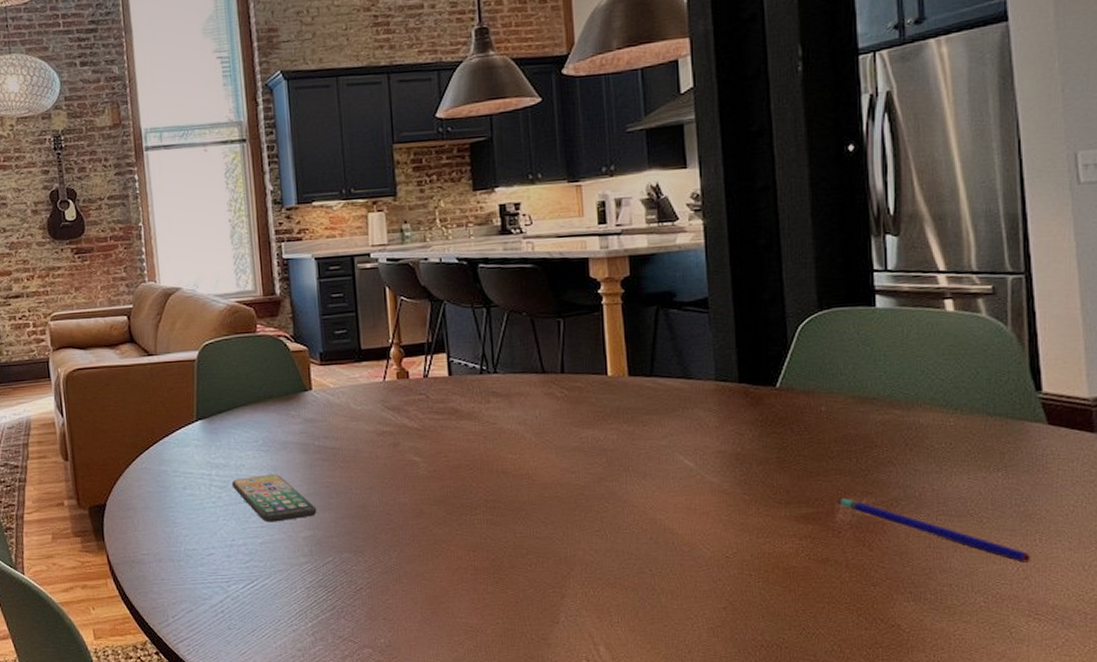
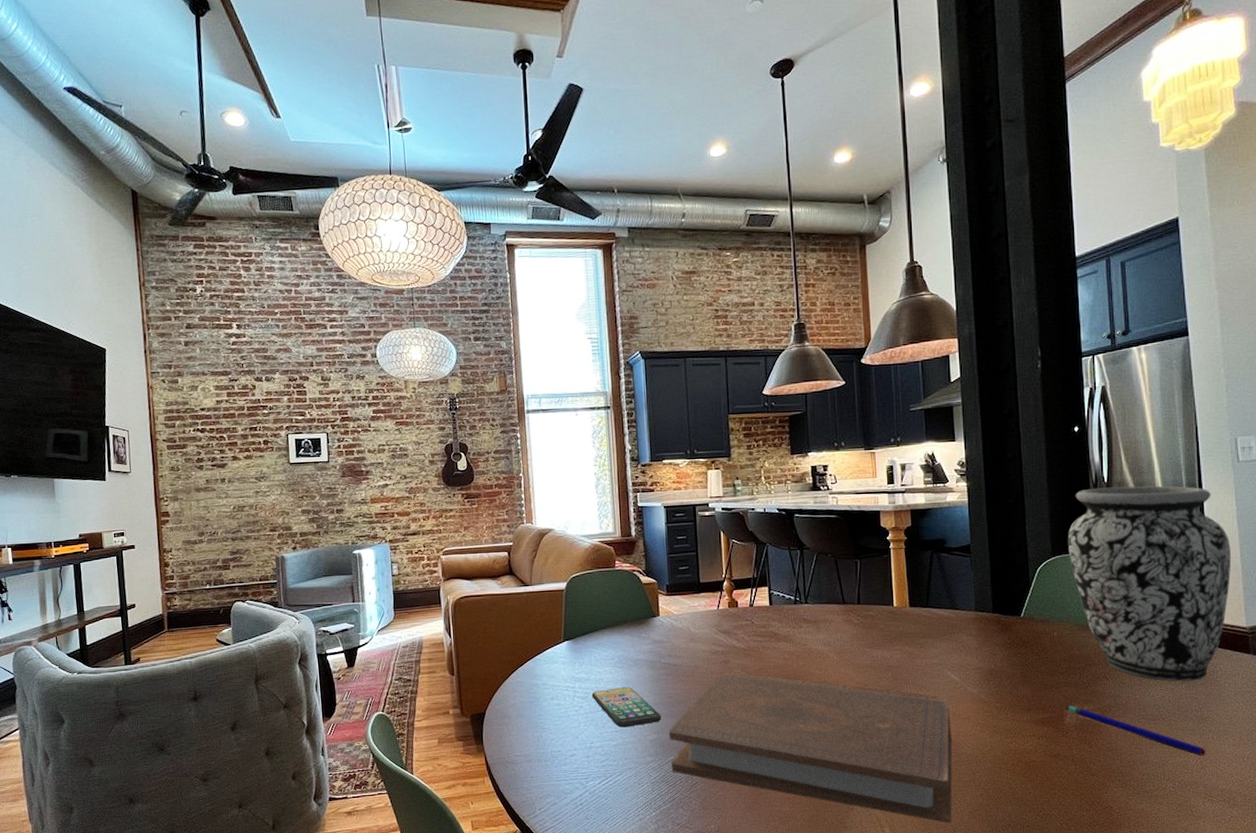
book: none [327,455,687,641] -> present [669,671,952,822]
vase: none [840,217,1067,468] -> present [1068,485,1231,682]

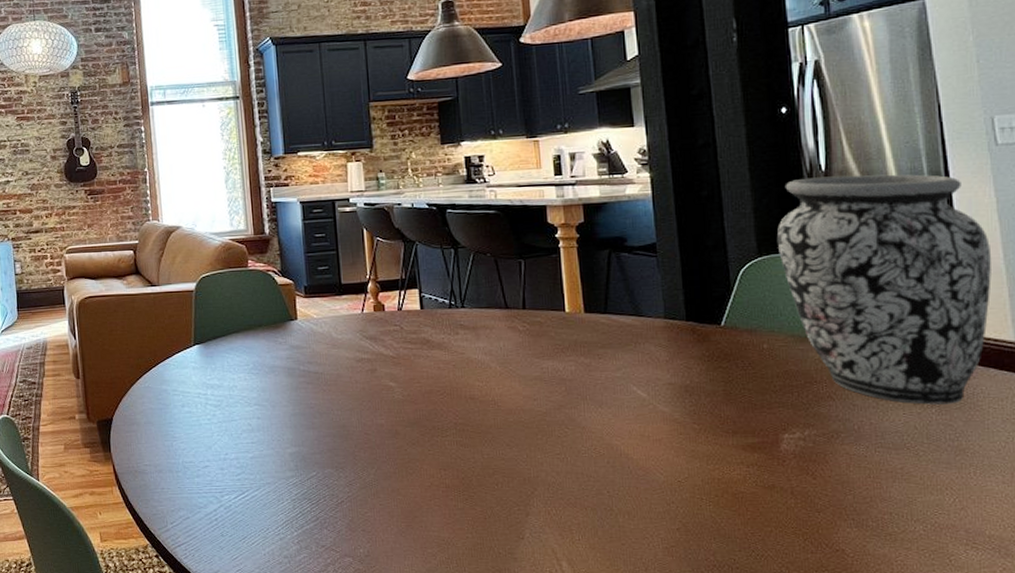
smartphone: present [591,686,662,728] -> none [225,394,302,439]
book: present [669,671,952,822] -> none [311,381,643,559]
pen: present [1066,705,1206,756] -> none [781,429,967,494]

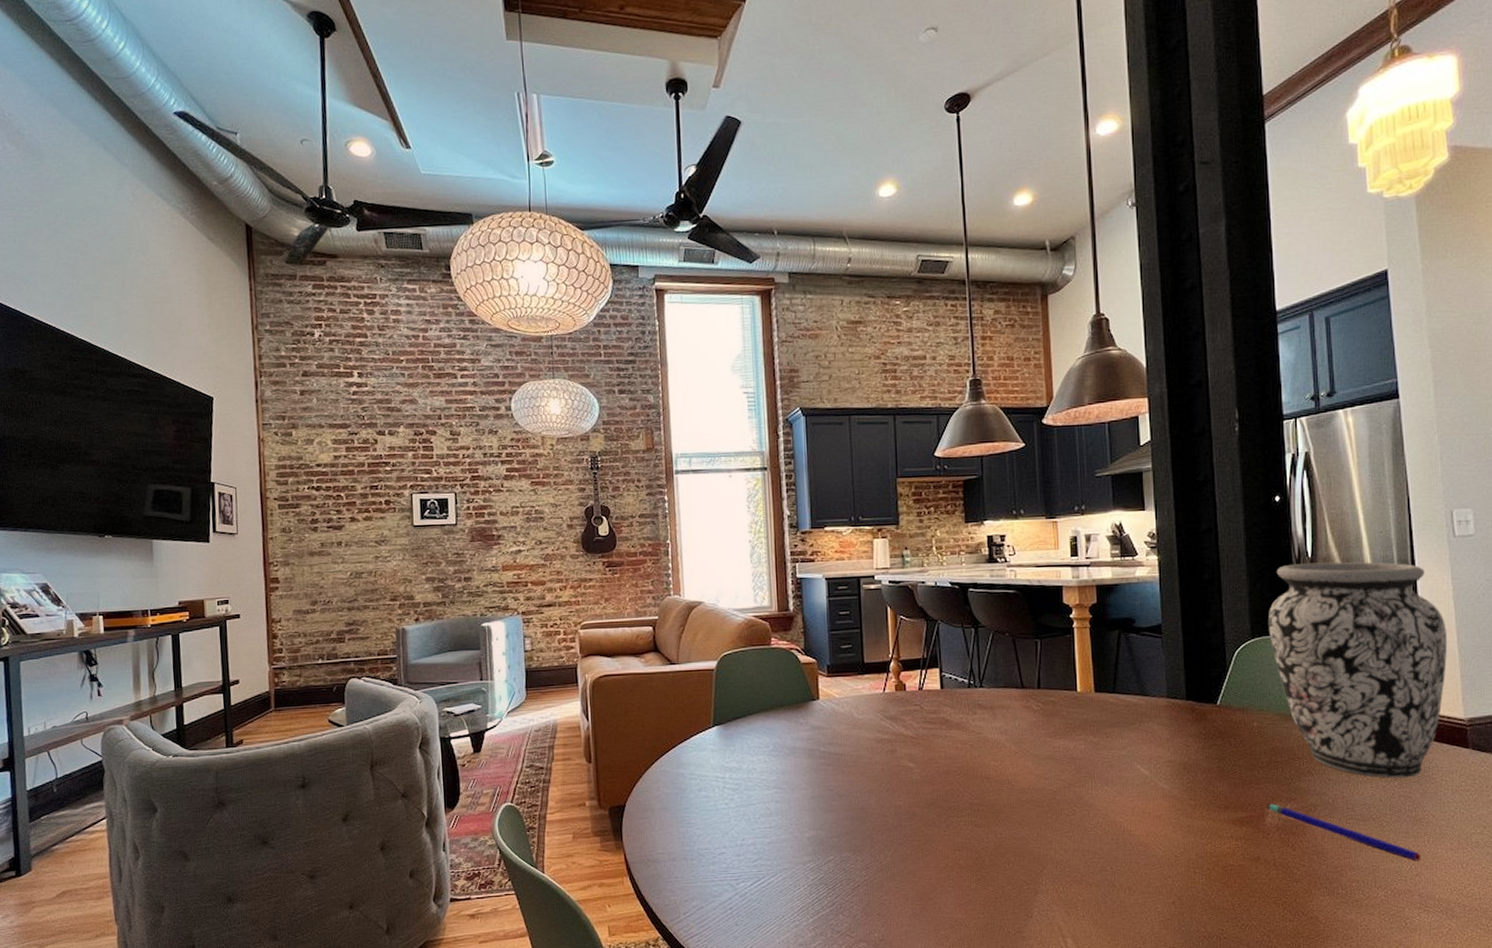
pen: none [781,429,967,494] -> present [1267,803,1421,861]

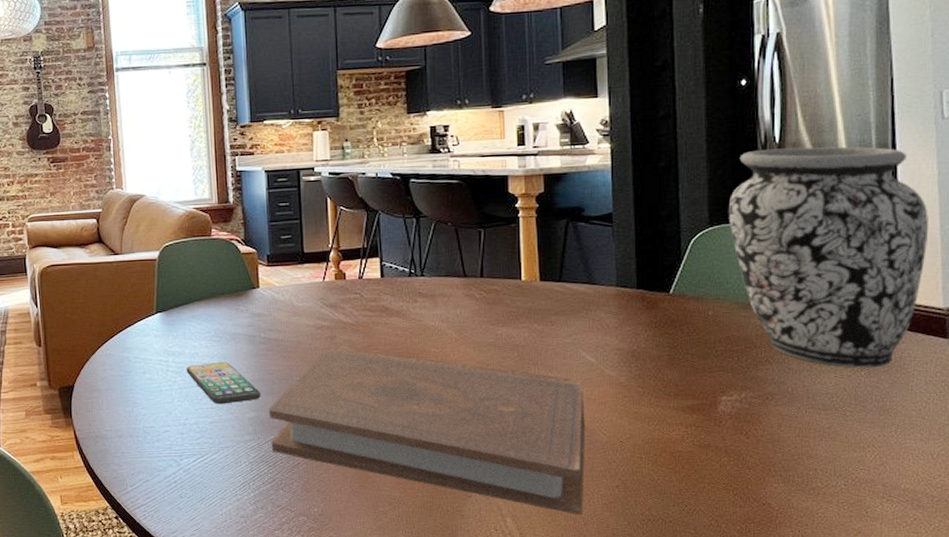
smartphone: none [743,777,821,823] -> present [186,361,261,404]
book: none [829,761,1142,933] -> present [269,347,585,514]
pen: present [1267,803,1421,861] -> none [720,391,887,451]

